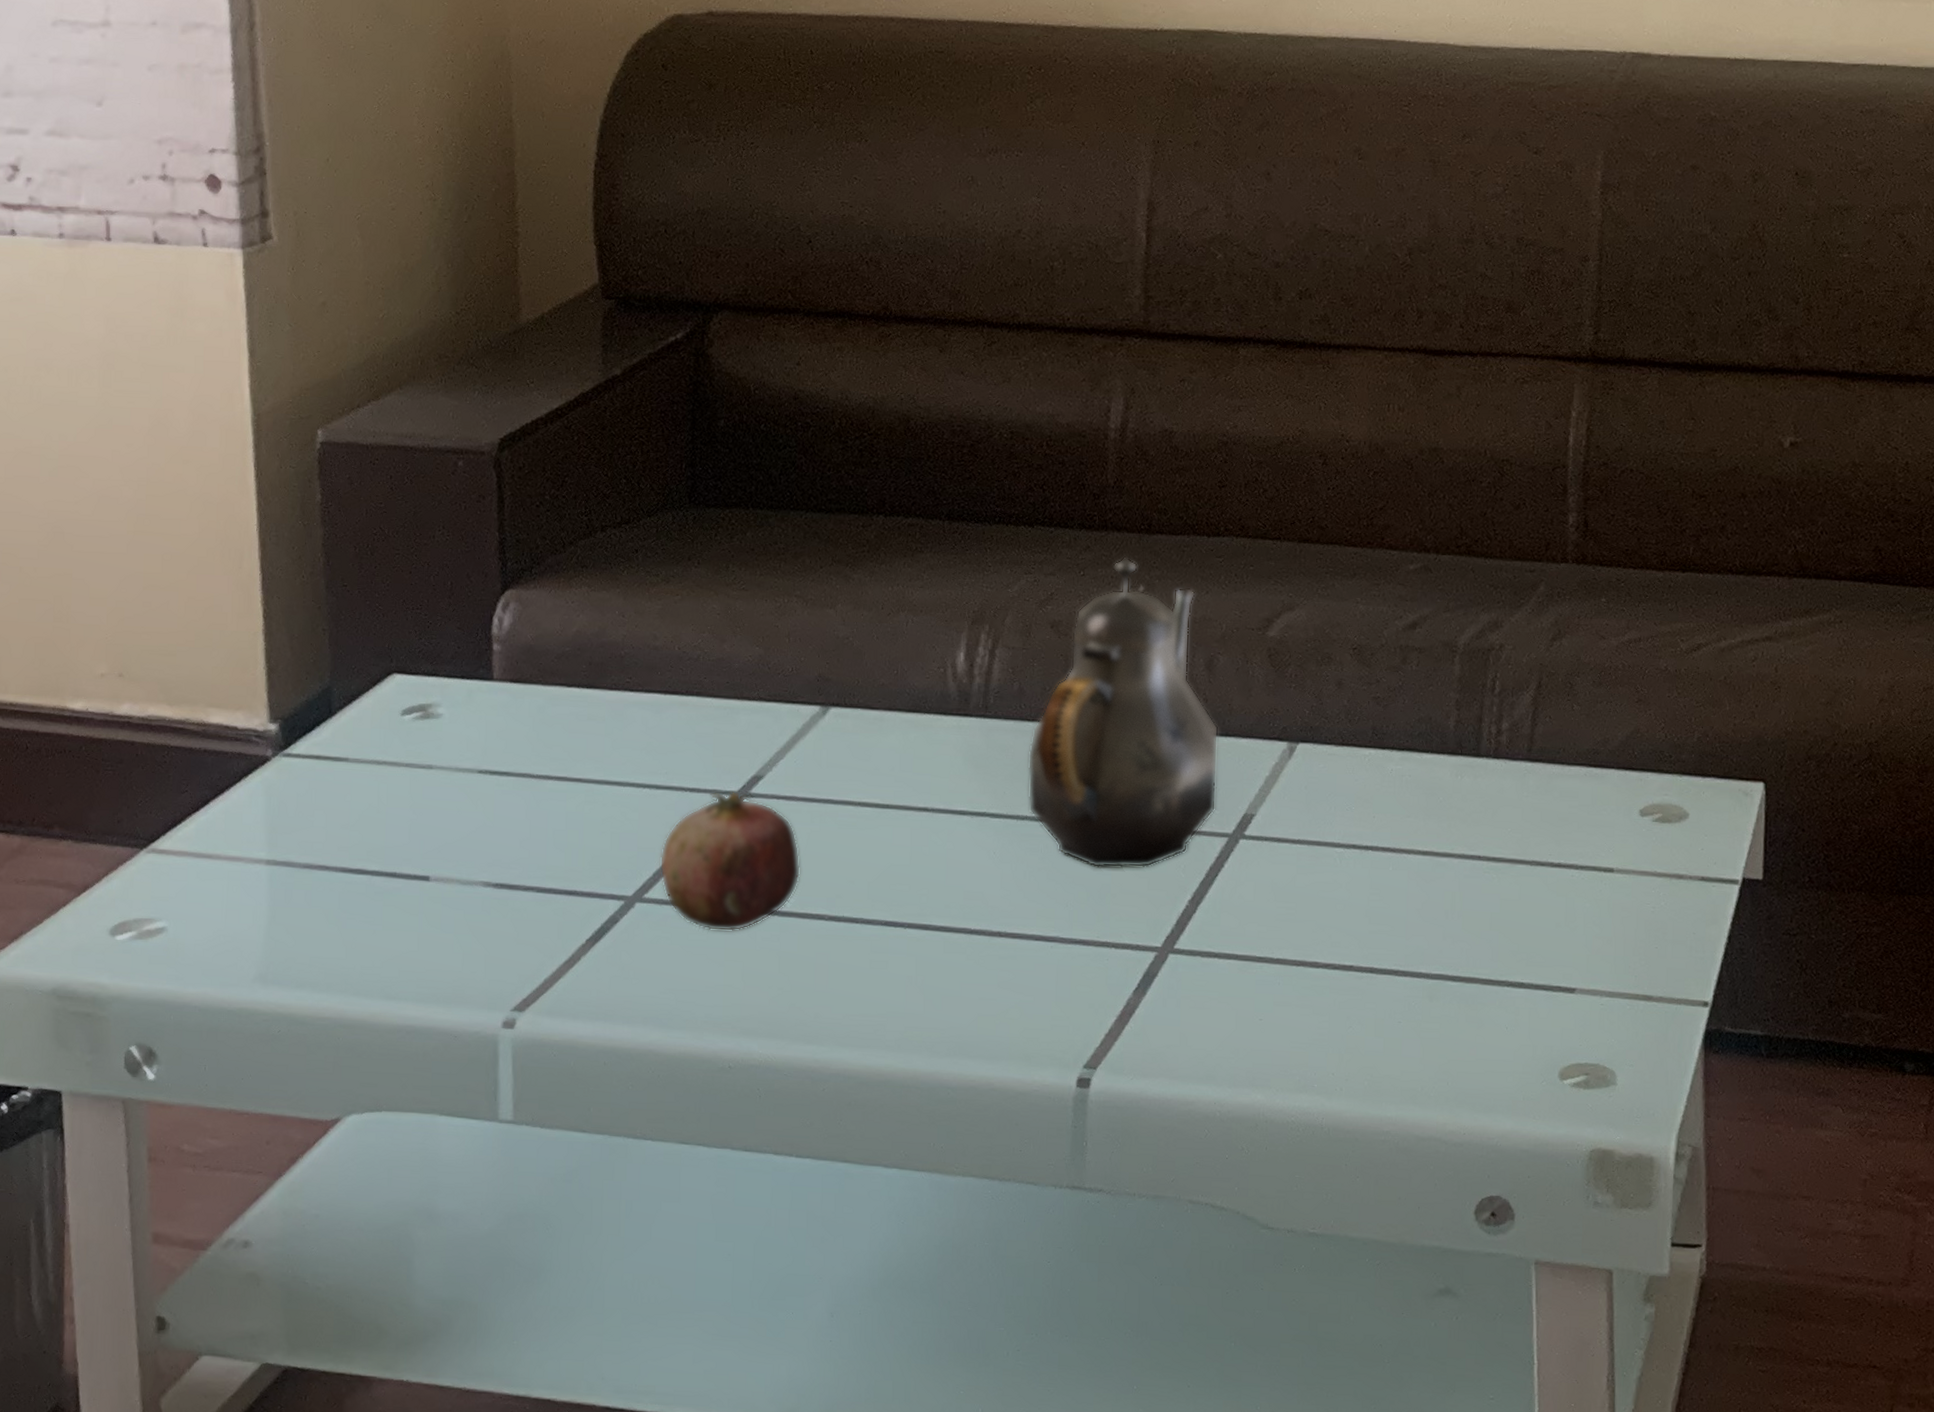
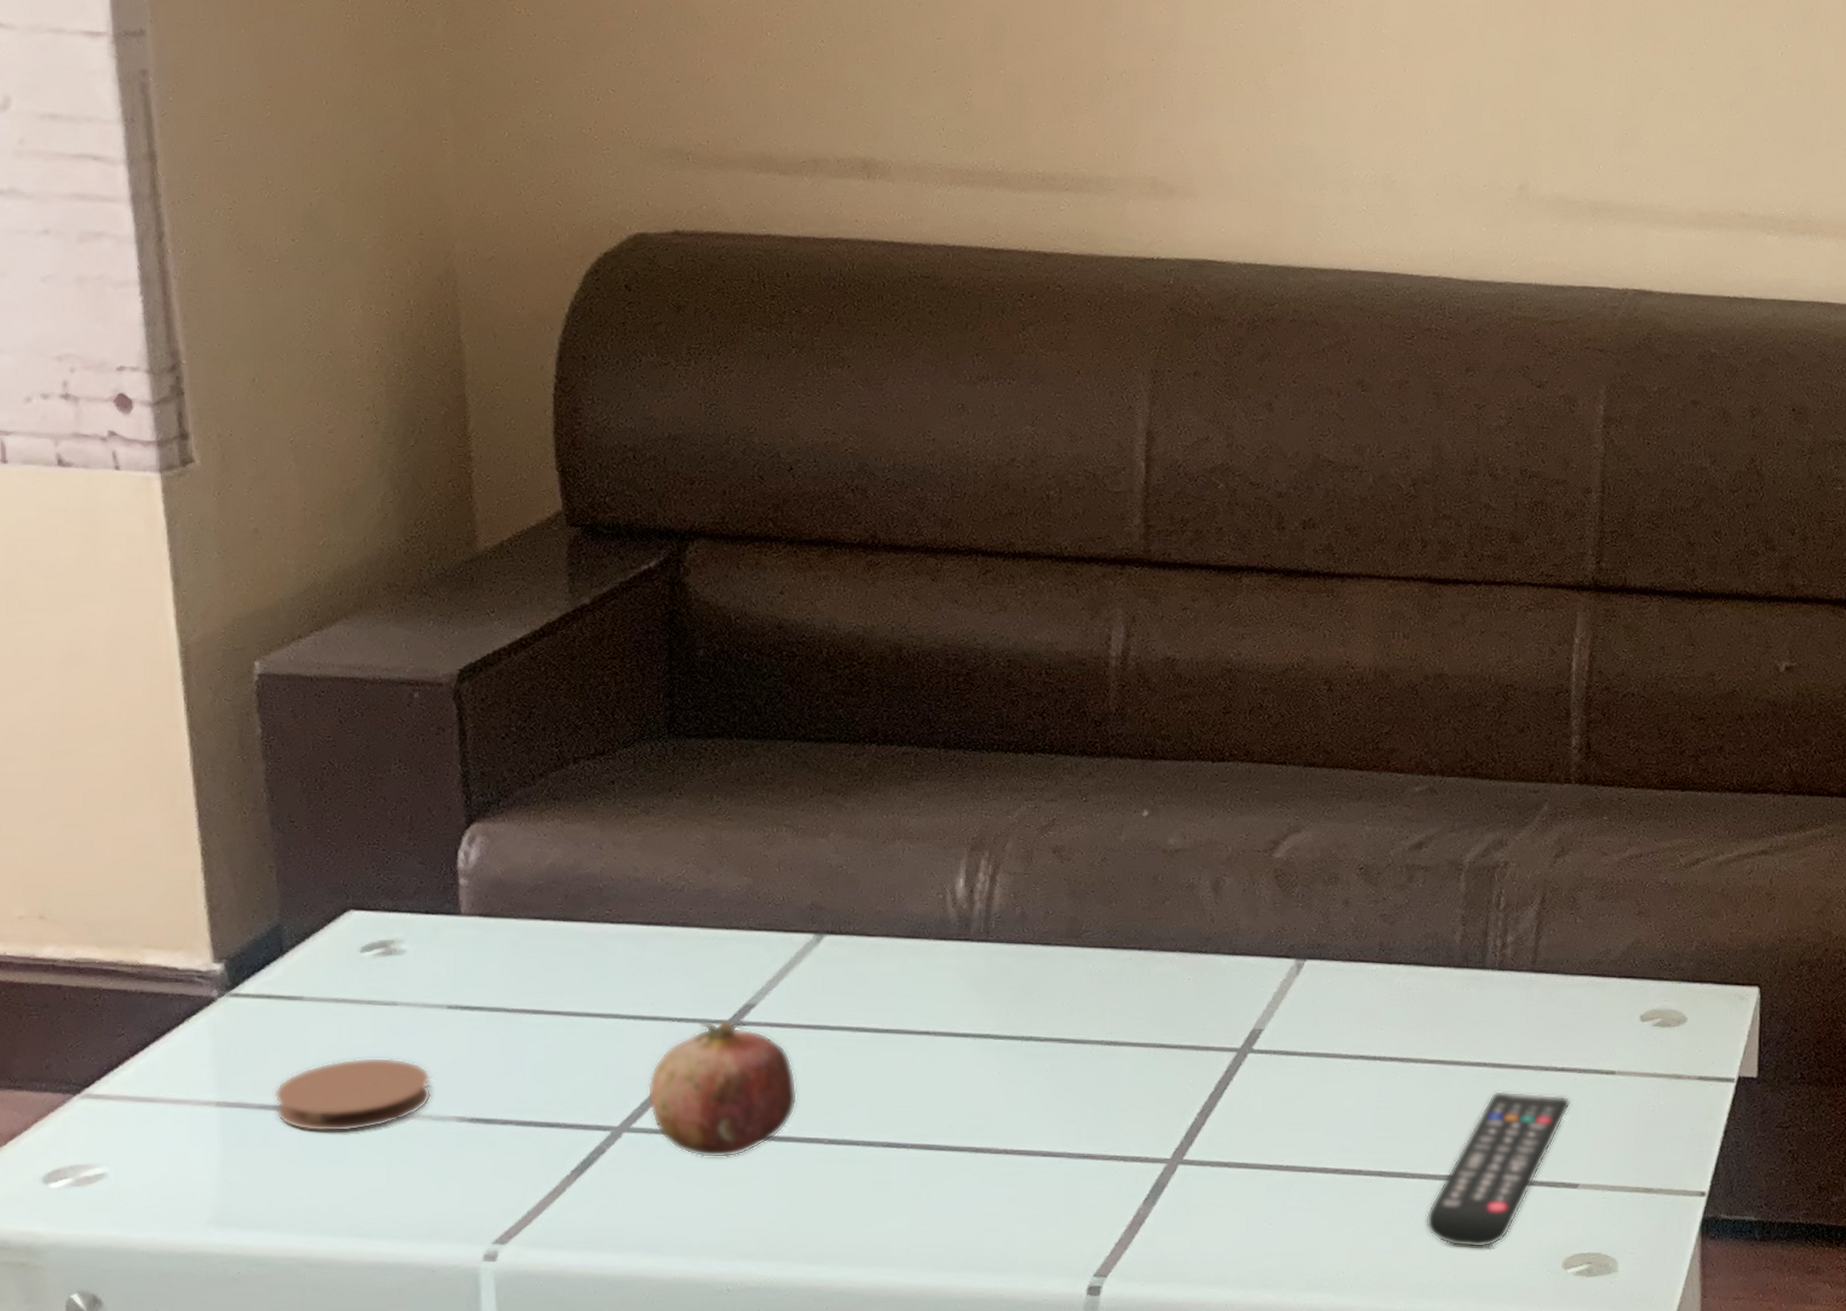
coaster: none [318,819,461,894] -> present [274,1057,432,1132]
teapot: present [1027,557,1219,868] -> none [1031,782,1226,1085]
remote control: none [1417,885,1568,1054] -> present [1426,1090,1571,1248]

